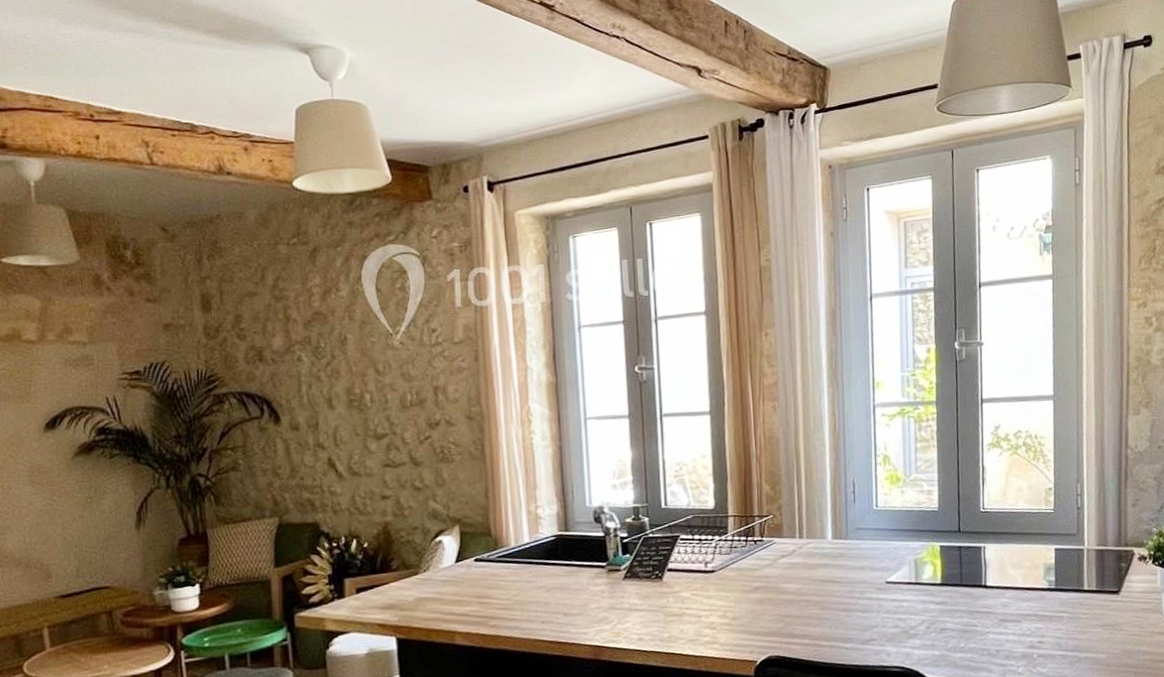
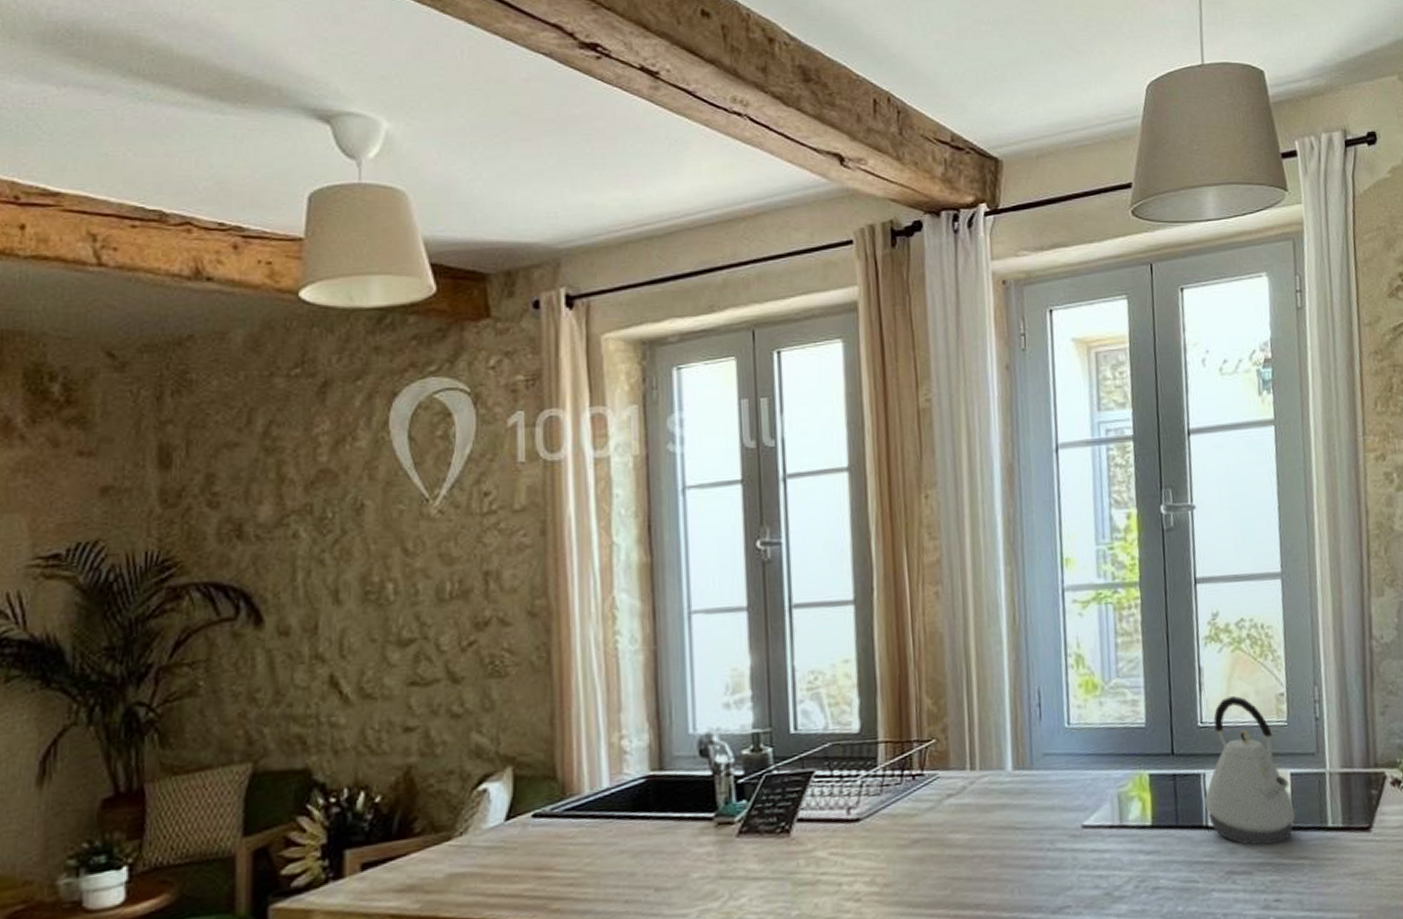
kettle: none [984,489,1058,602] -> present [1204,696,1296,846]

